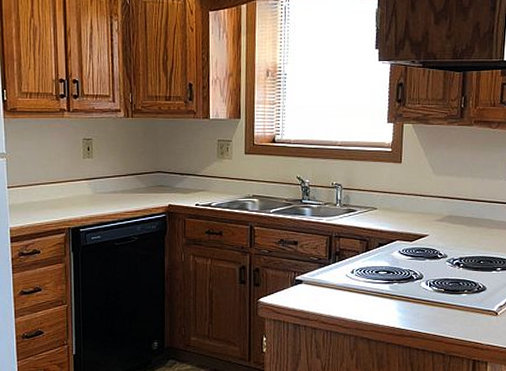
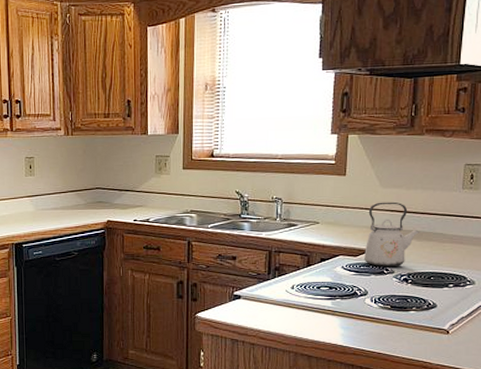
kettle: none [420,189,469,252] -> present [364,202,419,268]

